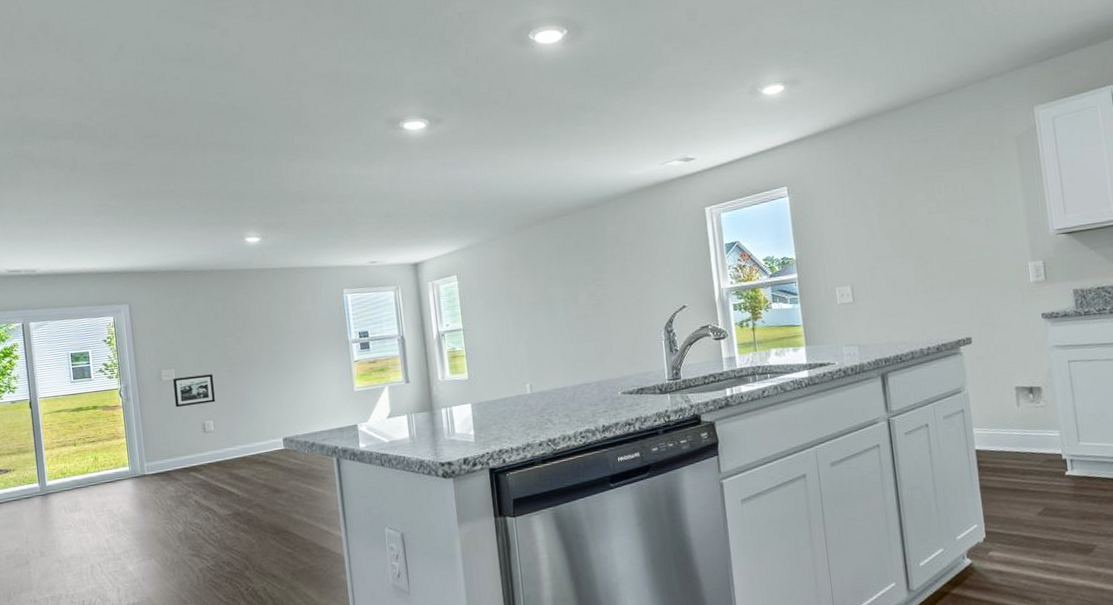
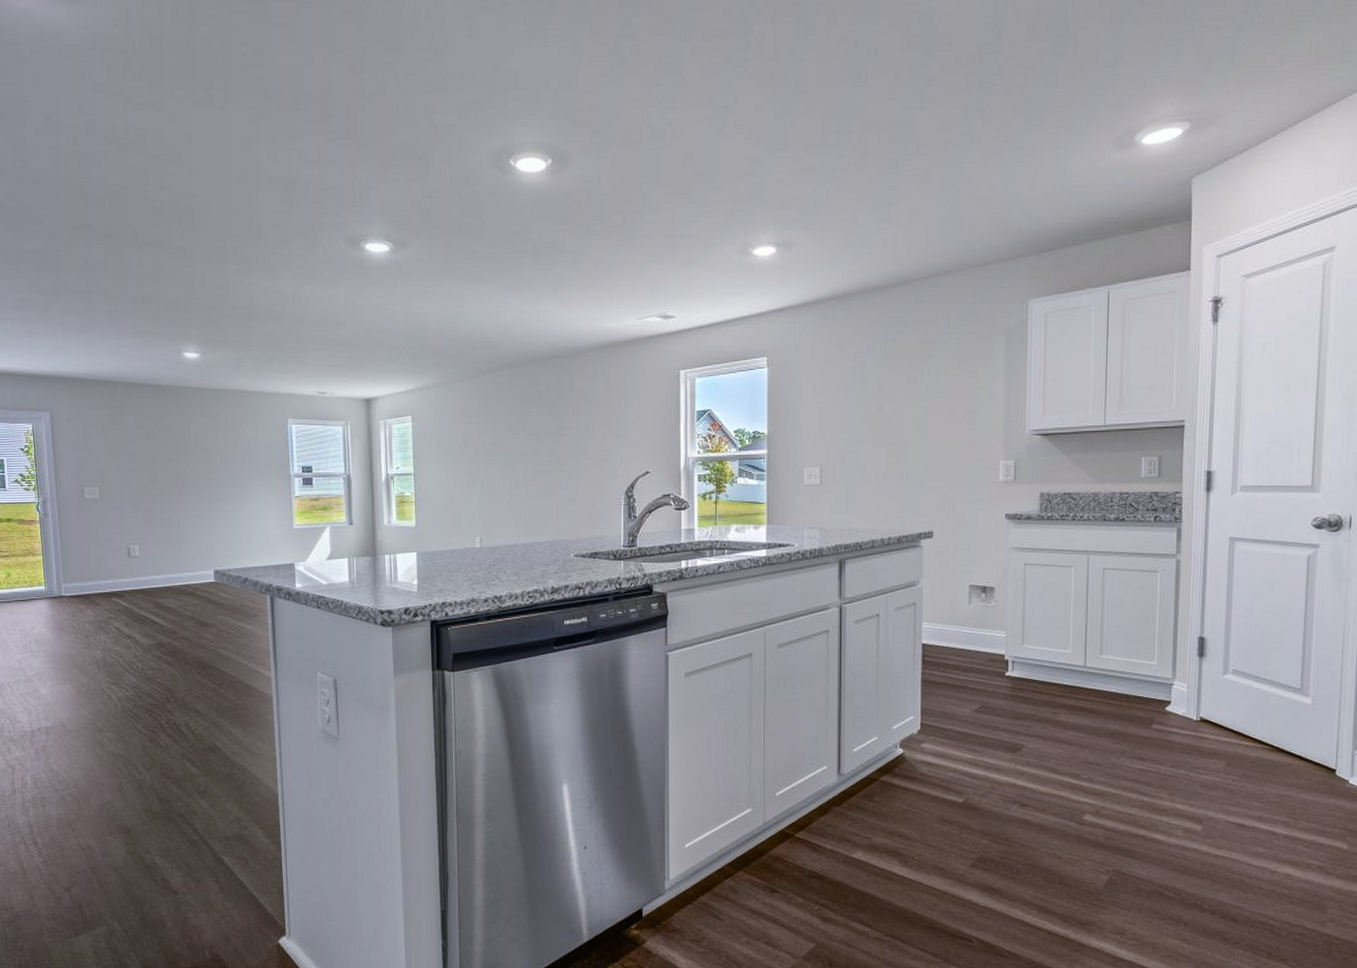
picture frame: present [173,374,215,408] -> none [97,496,142,529]

